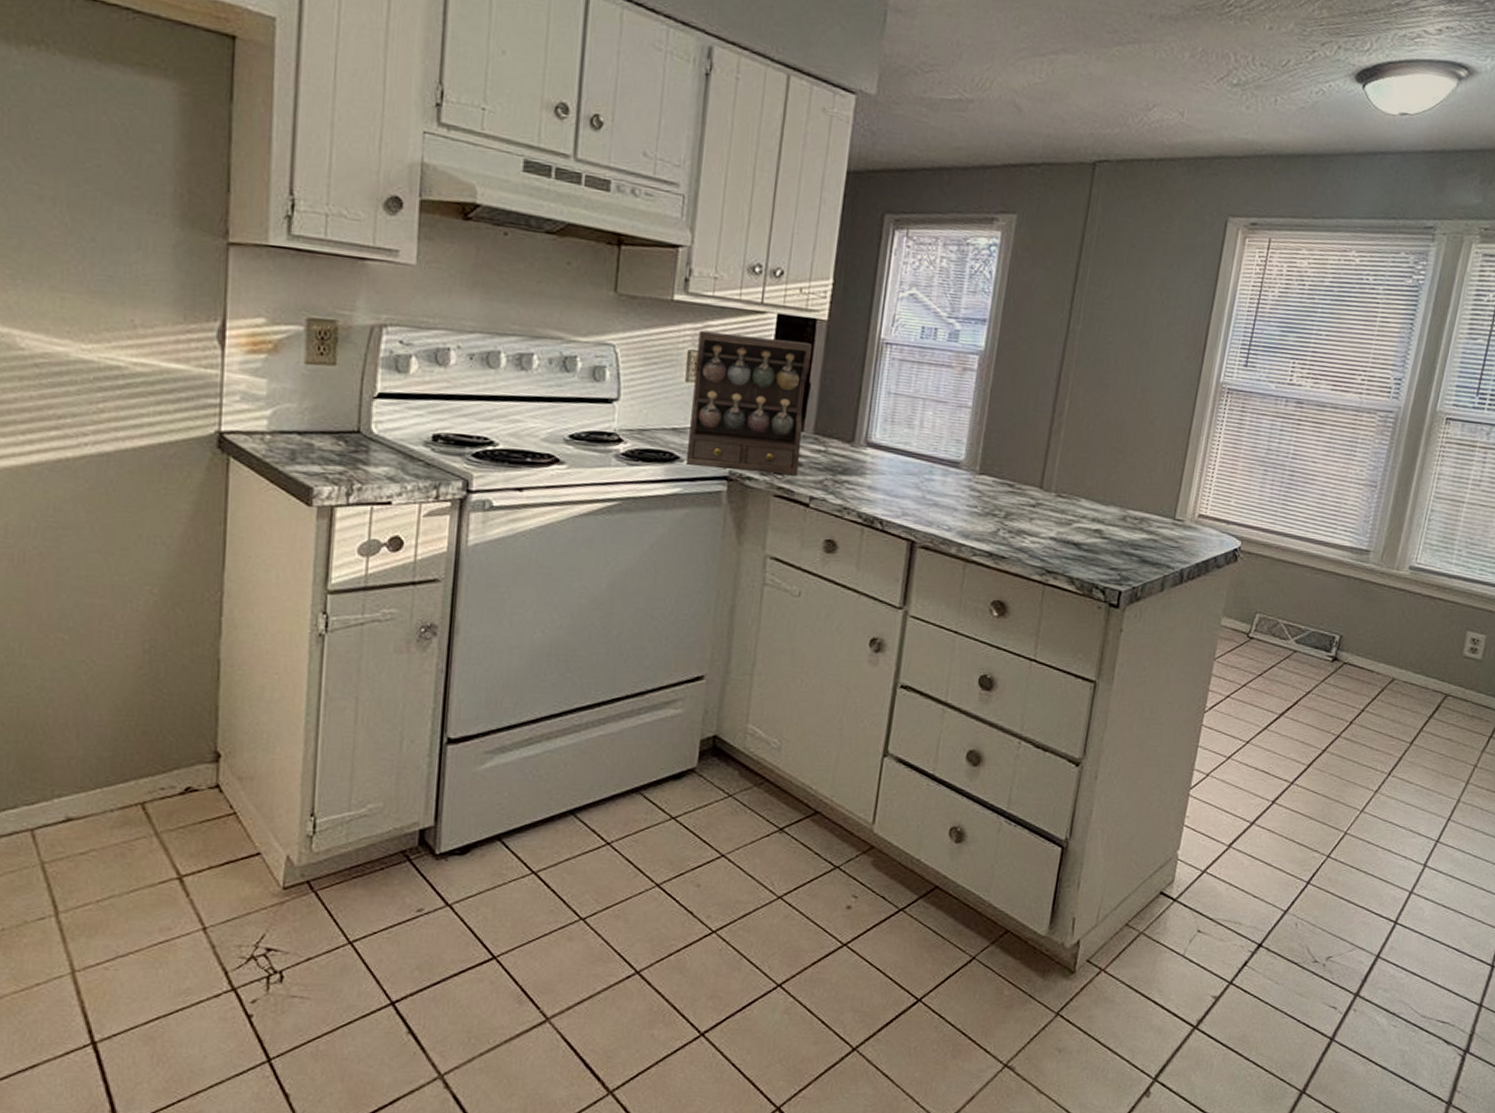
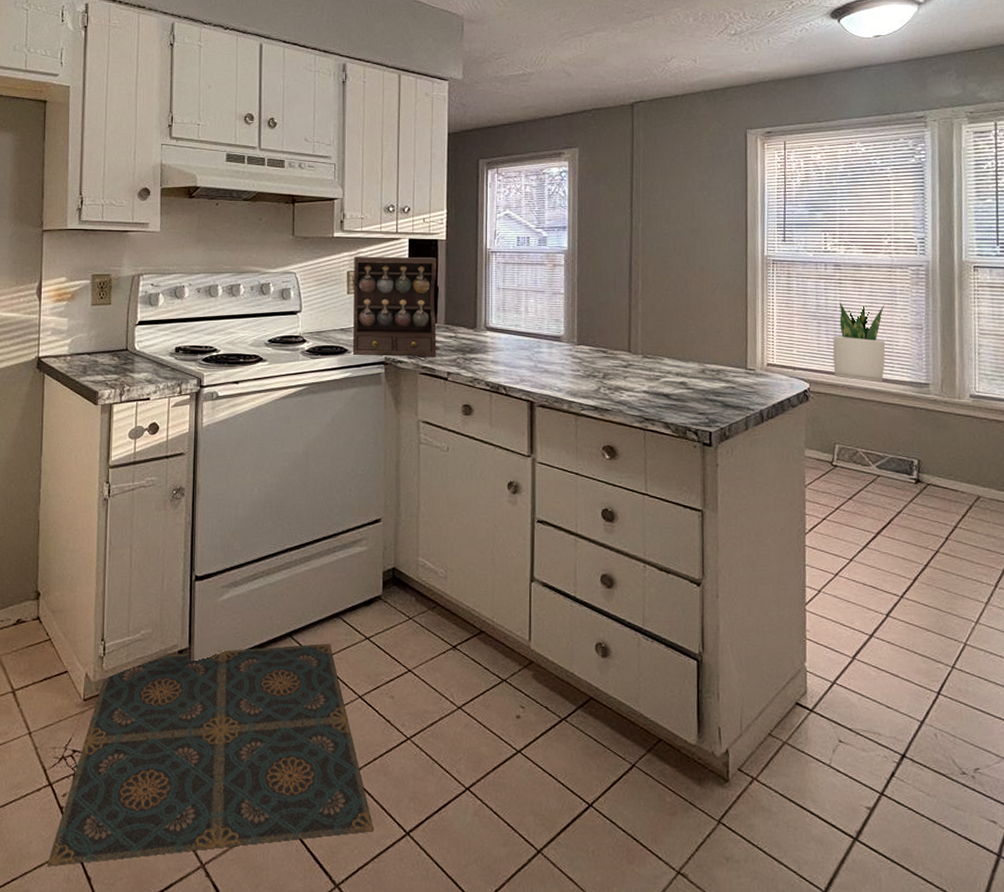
bath mat: none [229,823,661,1084] -> present [47,643,373,867]
planter: none [1271,447,1343,546] -> present [832,302,886,383]

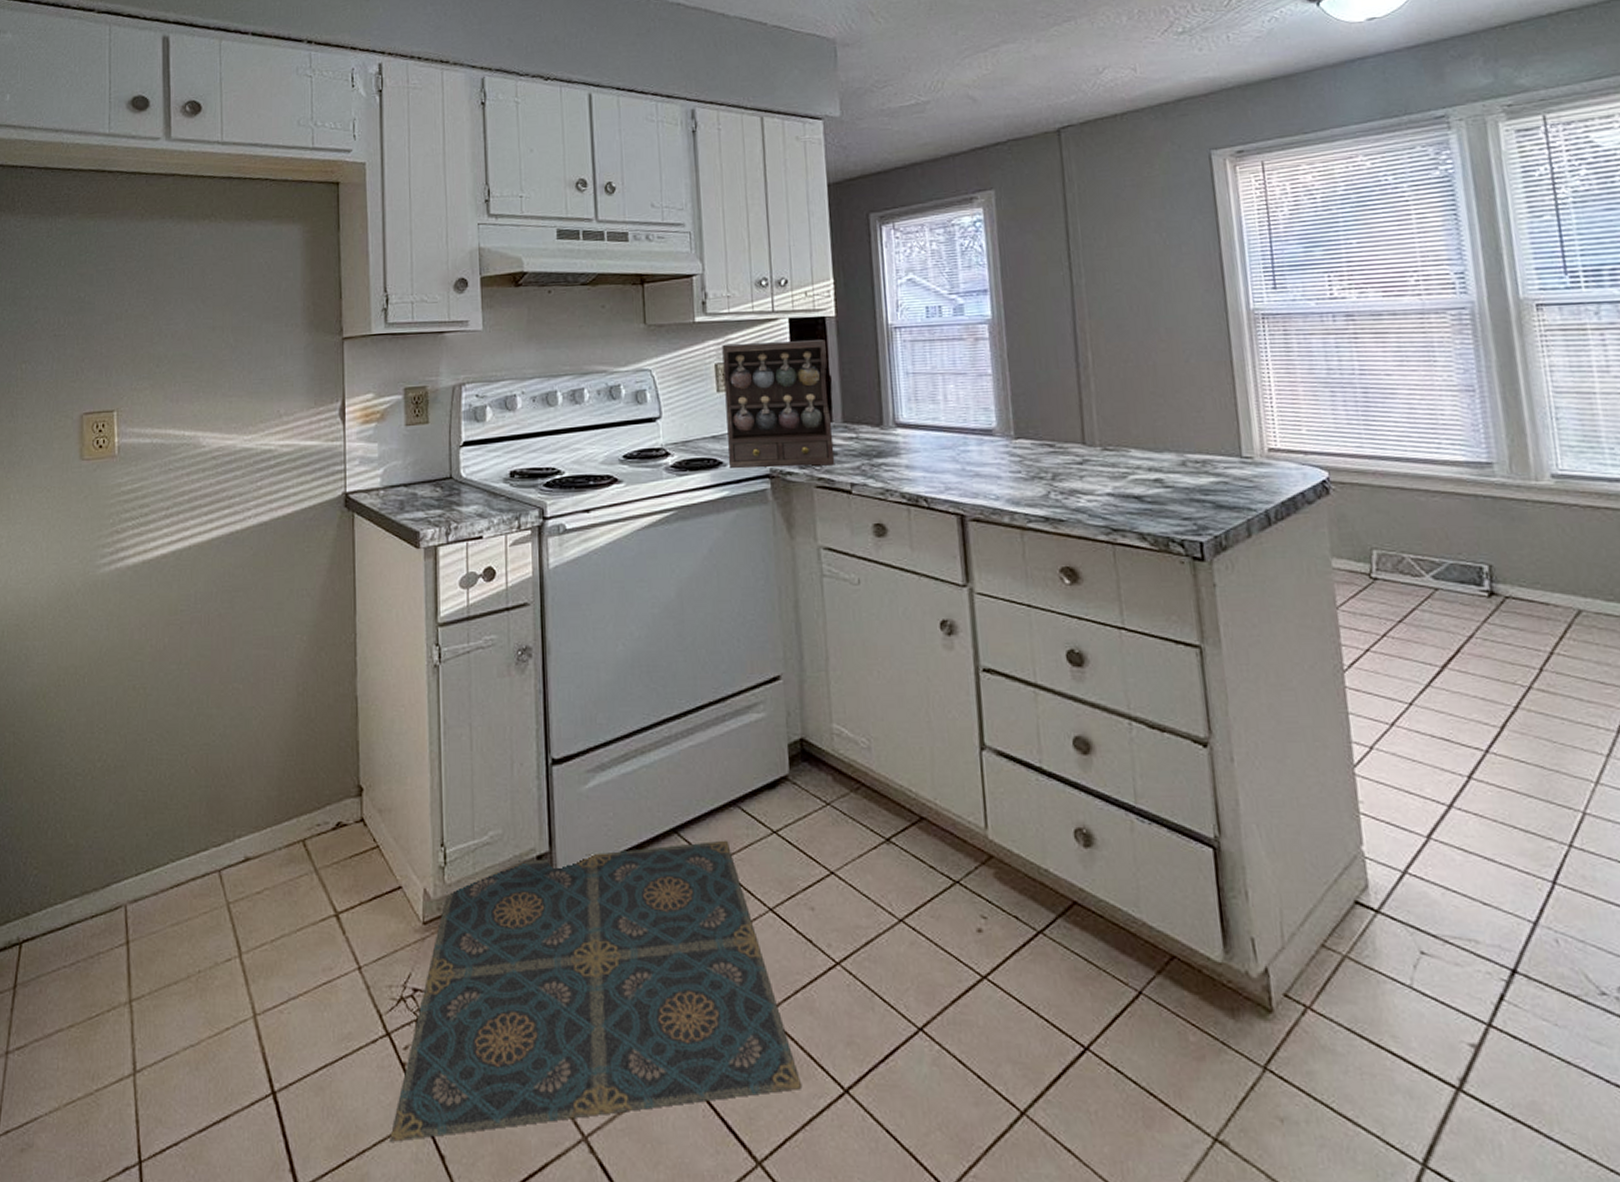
planter: present [832,302,886,383] -> none [1353,361,1429,465]

